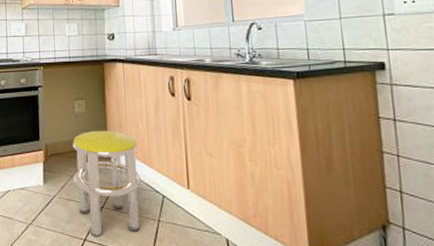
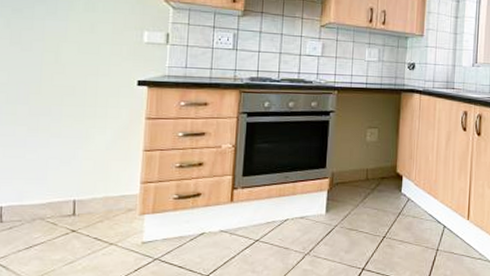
stool: present [72,130,140,237] -> none [357,160,426,266]

